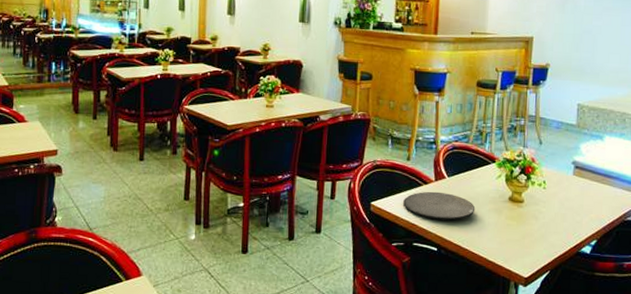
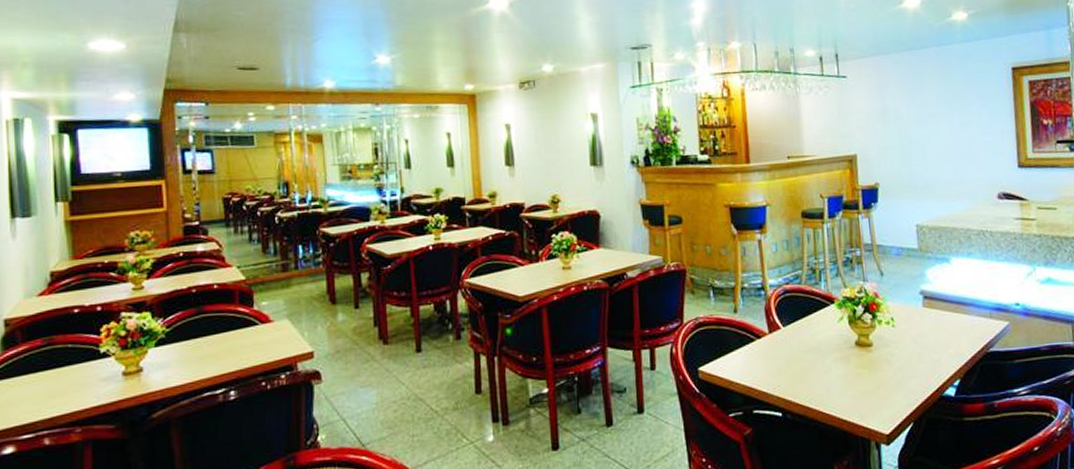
plate: present [403,191,476,221] -> none [736,345,820,379]

